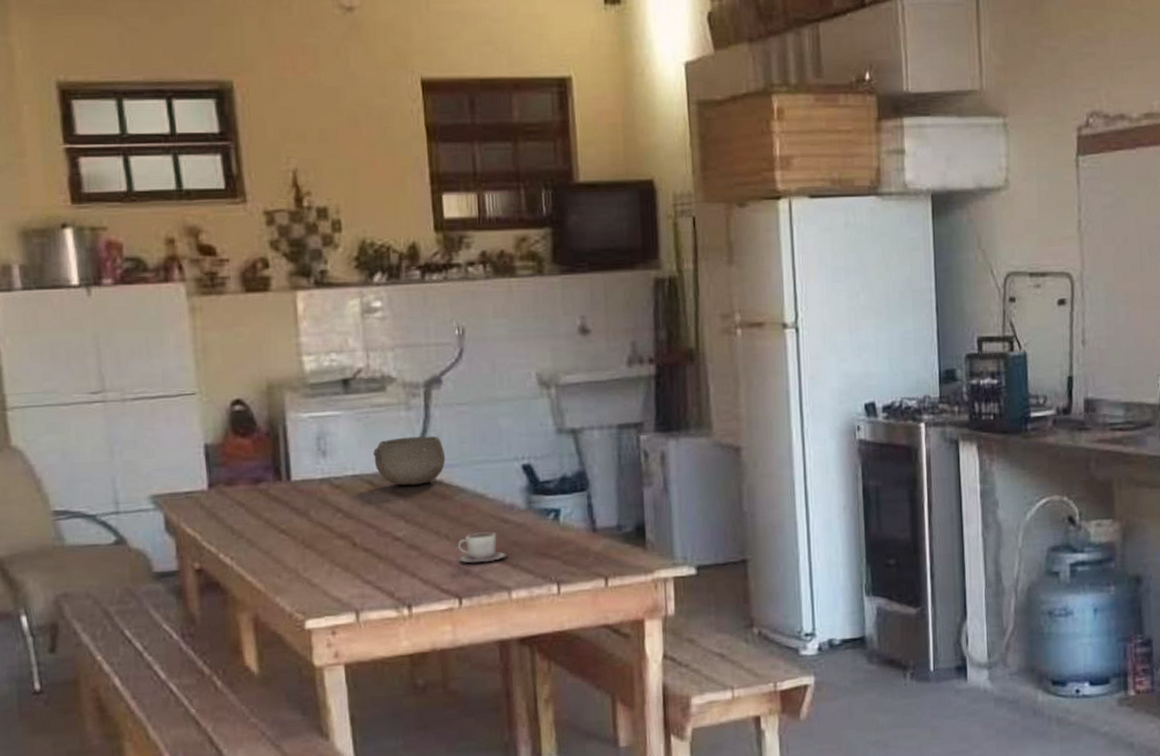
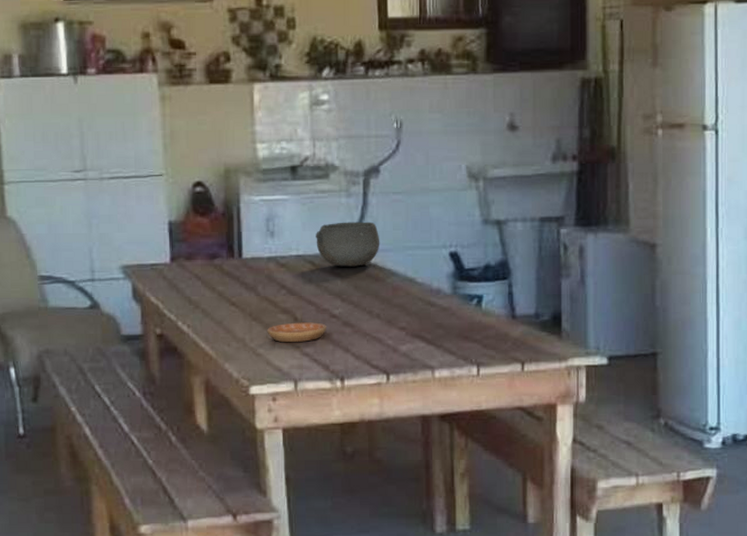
saucer: none [322,546,390,571] -> present [267,322,326,343]
cup: present [456,532,507,564] -> none [386,314,432,342]

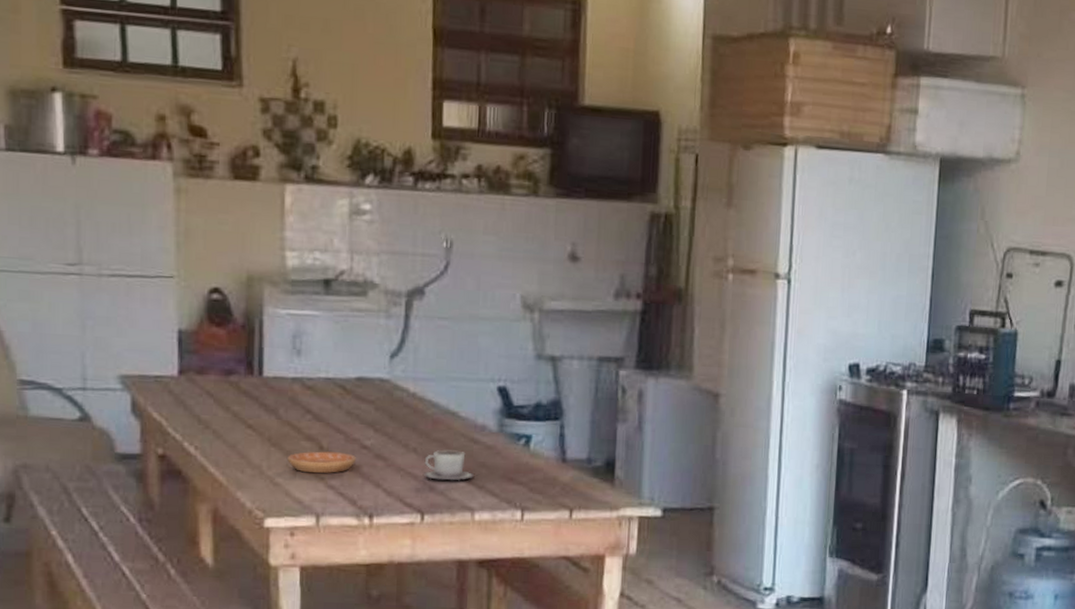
bowl: present [316,221,380,267] -> none [348,345,421,395]
cup: none [386,314,432,342] -> present [422,449,474,481]

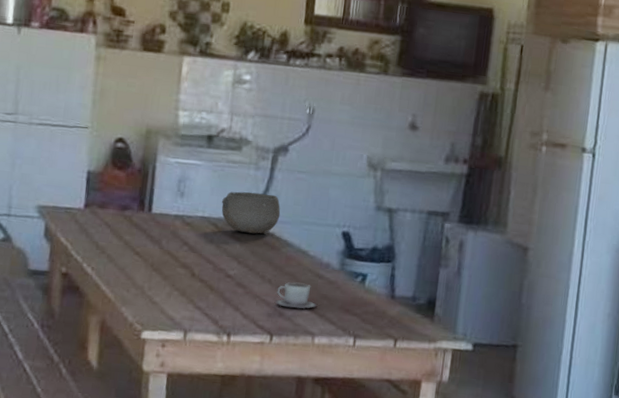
saucer: present [287,451,356,474] -> none [165,277,221,296]
bowl: none [348,345,421,395] -> present [221,191,281,234]

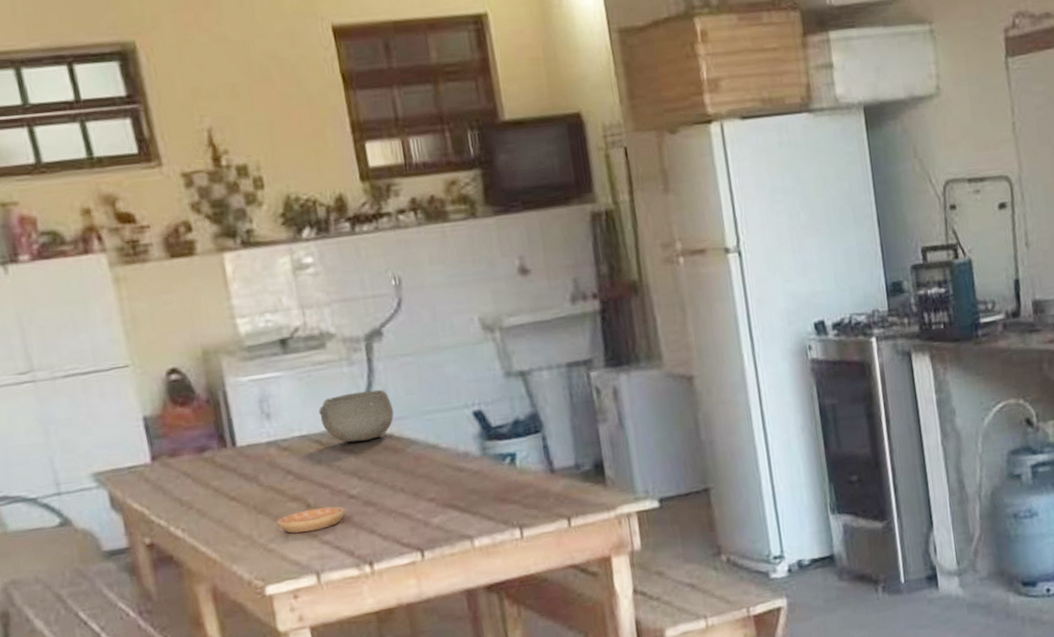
saucer: none [165,277,221,296] -> present [276,506,346,533]
cup: present [274,281,317,310] -> none [413,481,466,516]

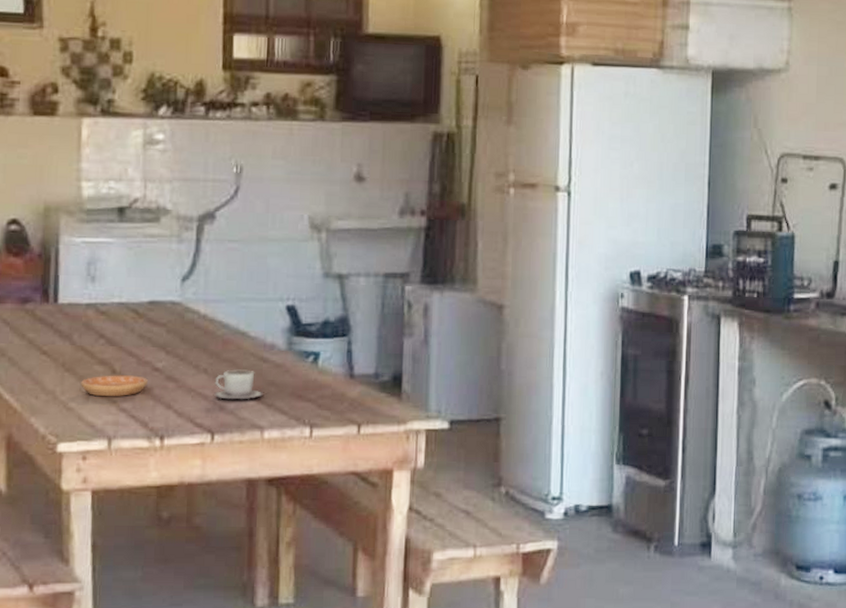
bowl: present [319,389,394,443] -> none [141,269,212,317]
cup: none [413,481,466,516] -> present [213,369,263,400]

